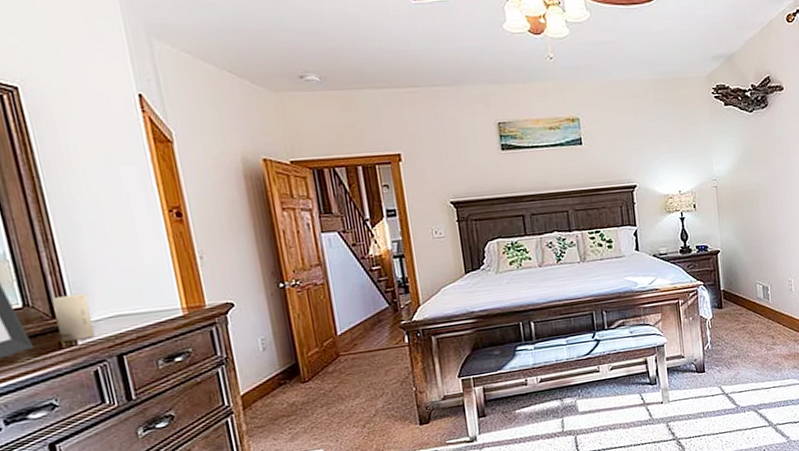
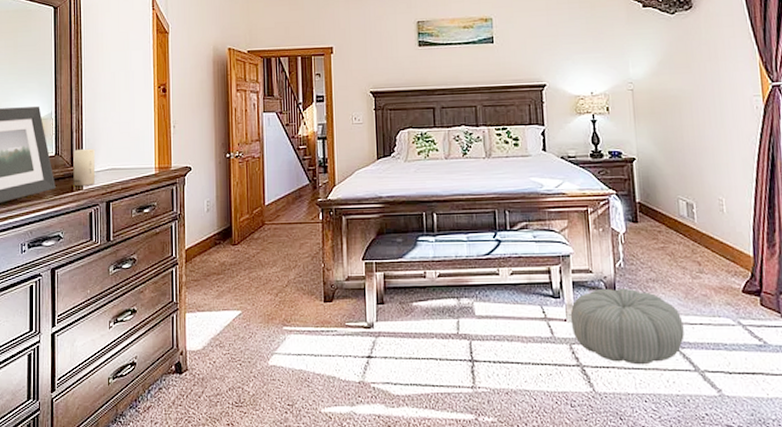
pouf: none [666,366,761,431] -> present [570,288,684,365]

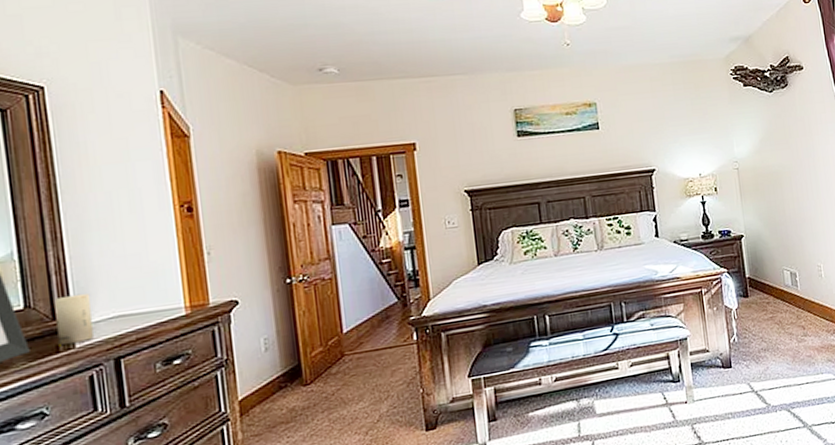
pouf: present [570,288,684,365] -> none [690,361,794,434]

